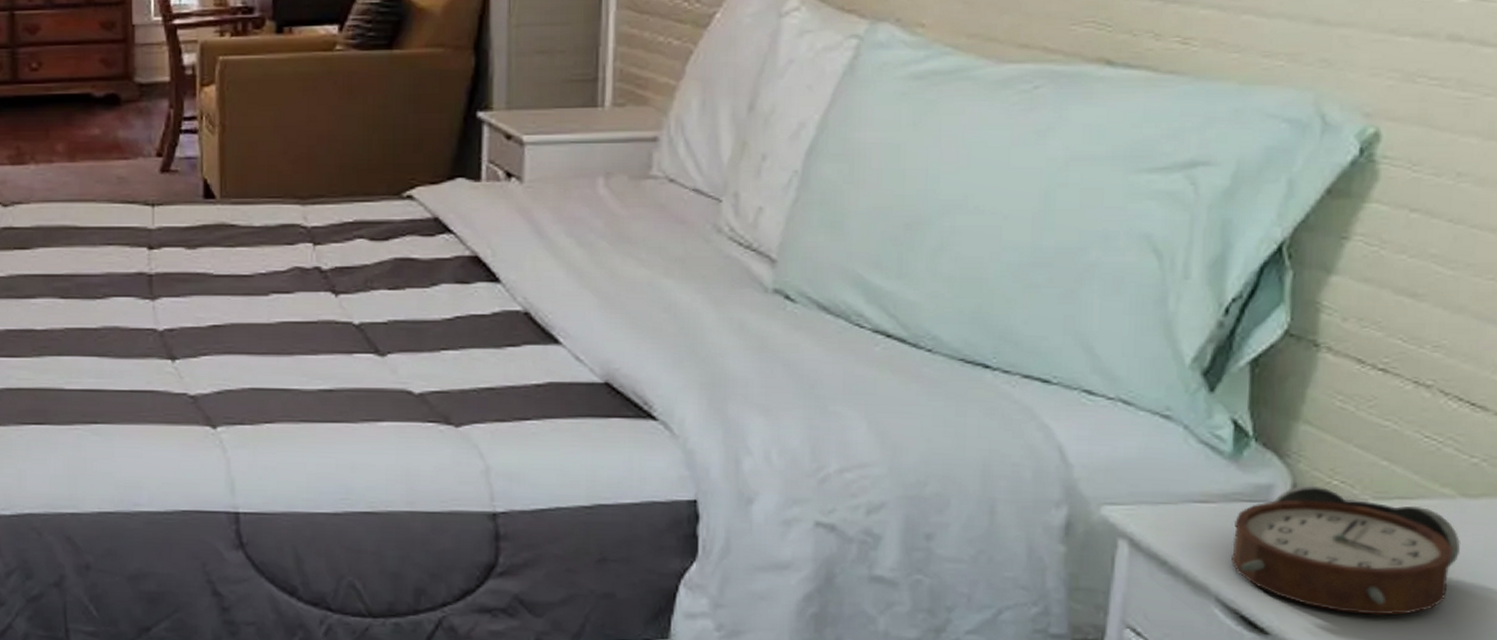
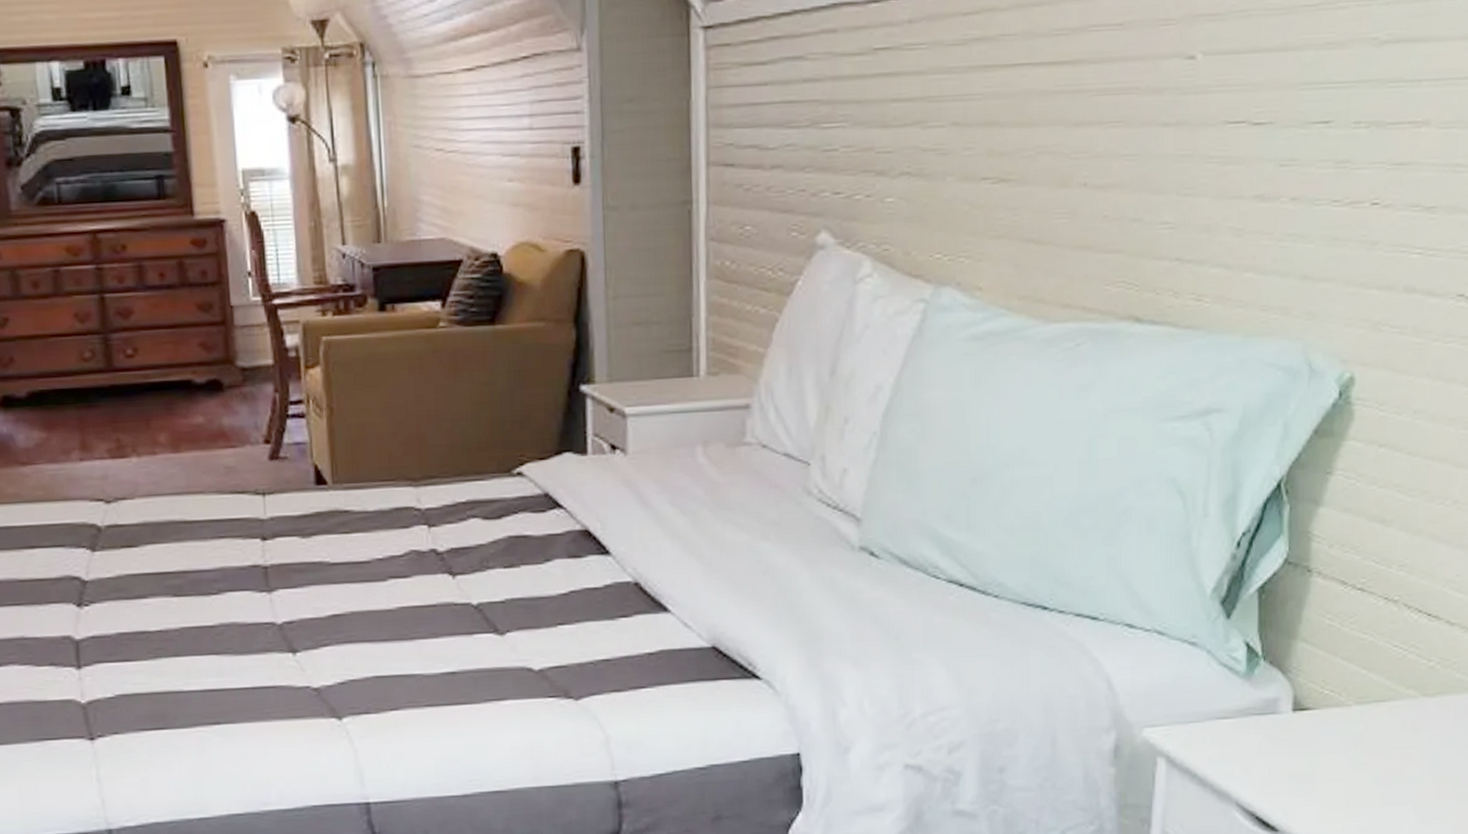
alarm clock: present [1231,485,1461,615] -> none [1248,696,1423,806]

